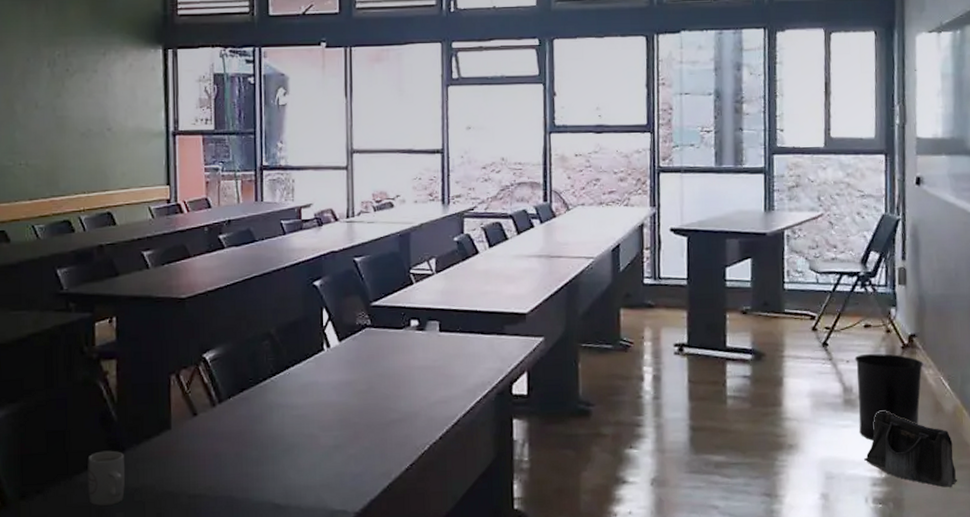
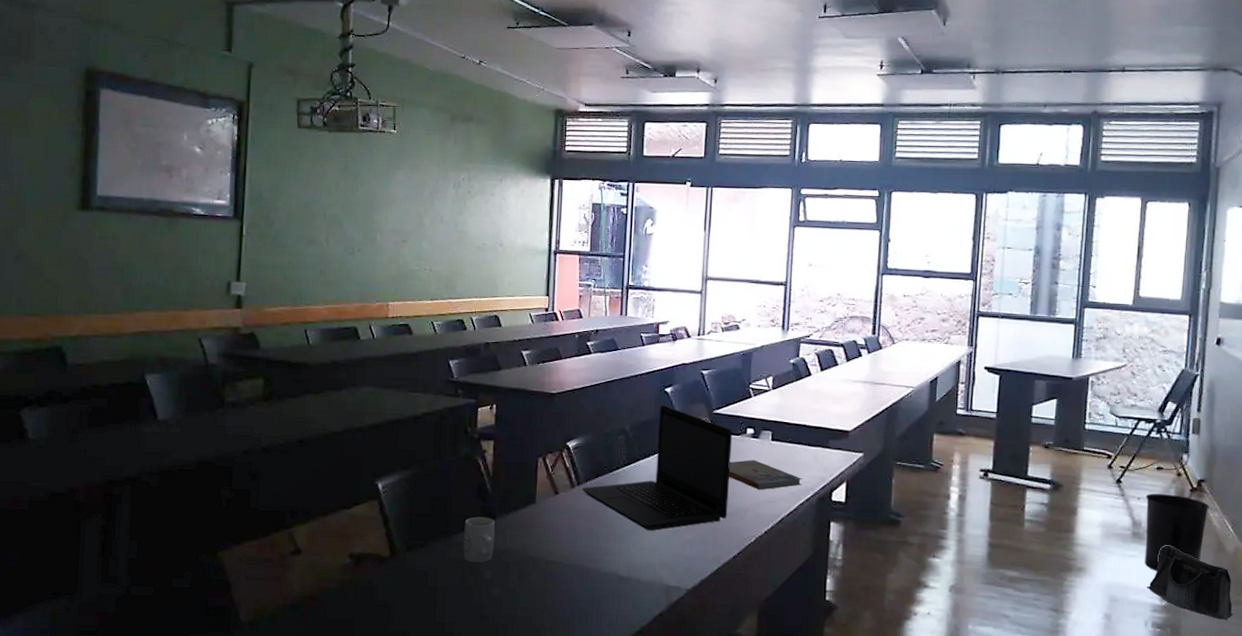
laptop: none [224,301,396,448] -> present [582,405,733,530]
book: none [393,355,479,390] -> present [729,460,803,490]

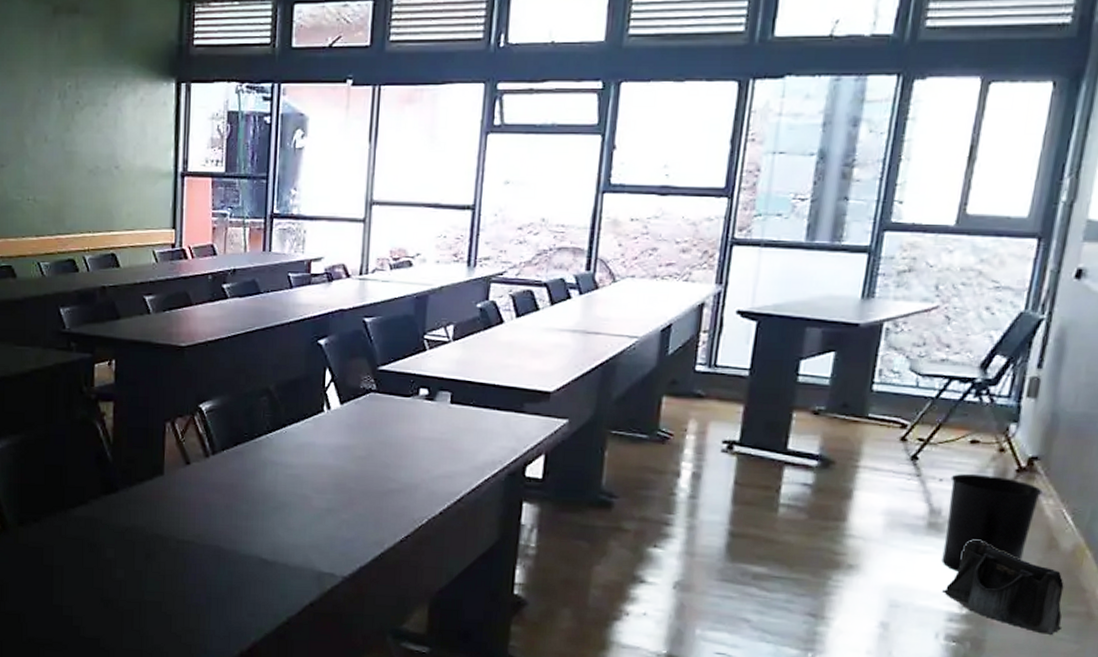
mug: present [462,516,496,564] -> none [81,488,118,542]
laptop: present [582,405,733,530] -> none [217,360,402,508]
book: present [729,460,803,490] -> none [396,426,489,463]

